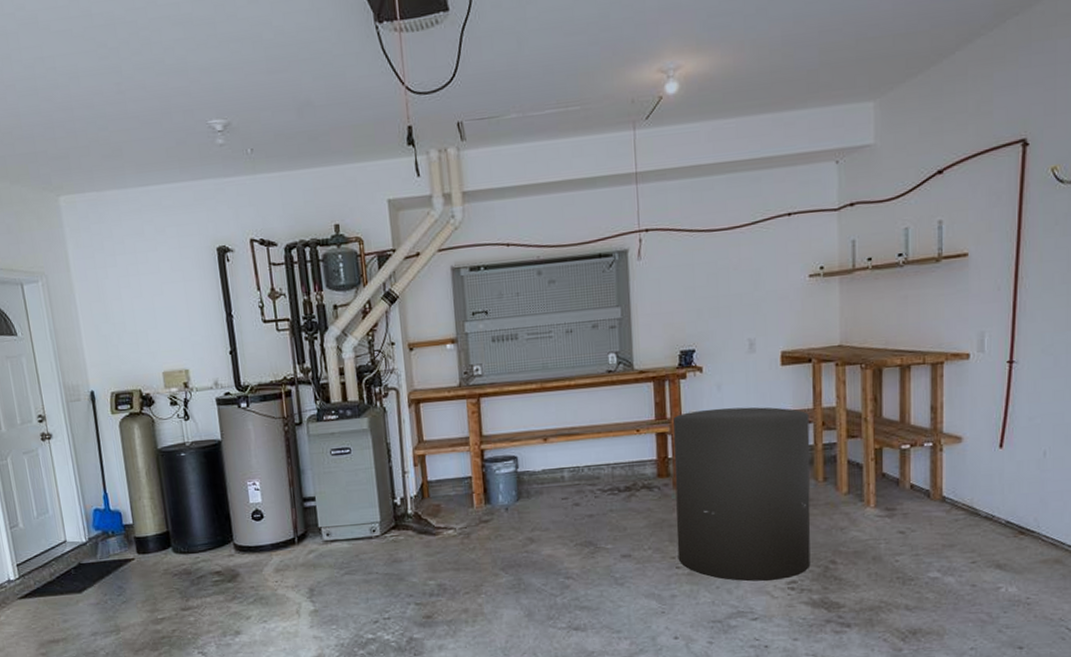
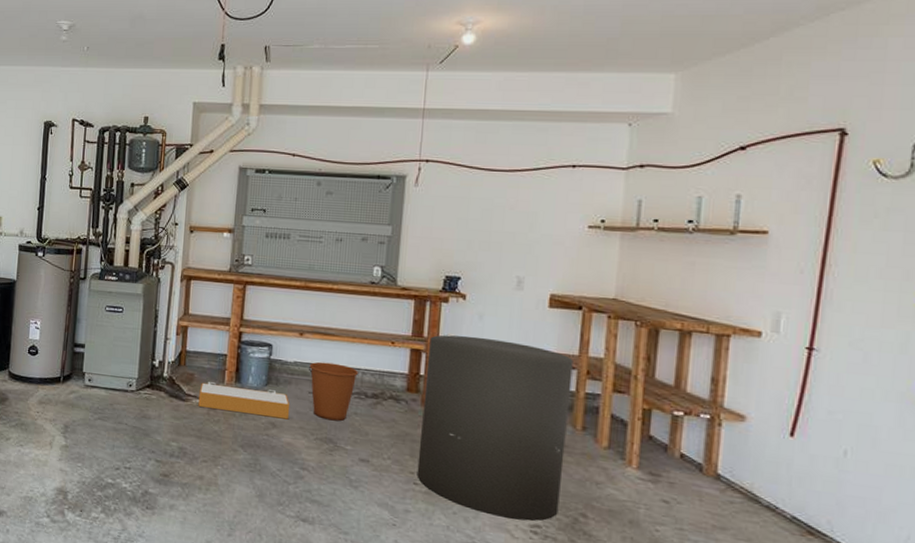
storage bin: none [449,504,546,537] -> present [198,382,290,420]
bucket: none [557,463,609,523] -> present [308,361,359,421]

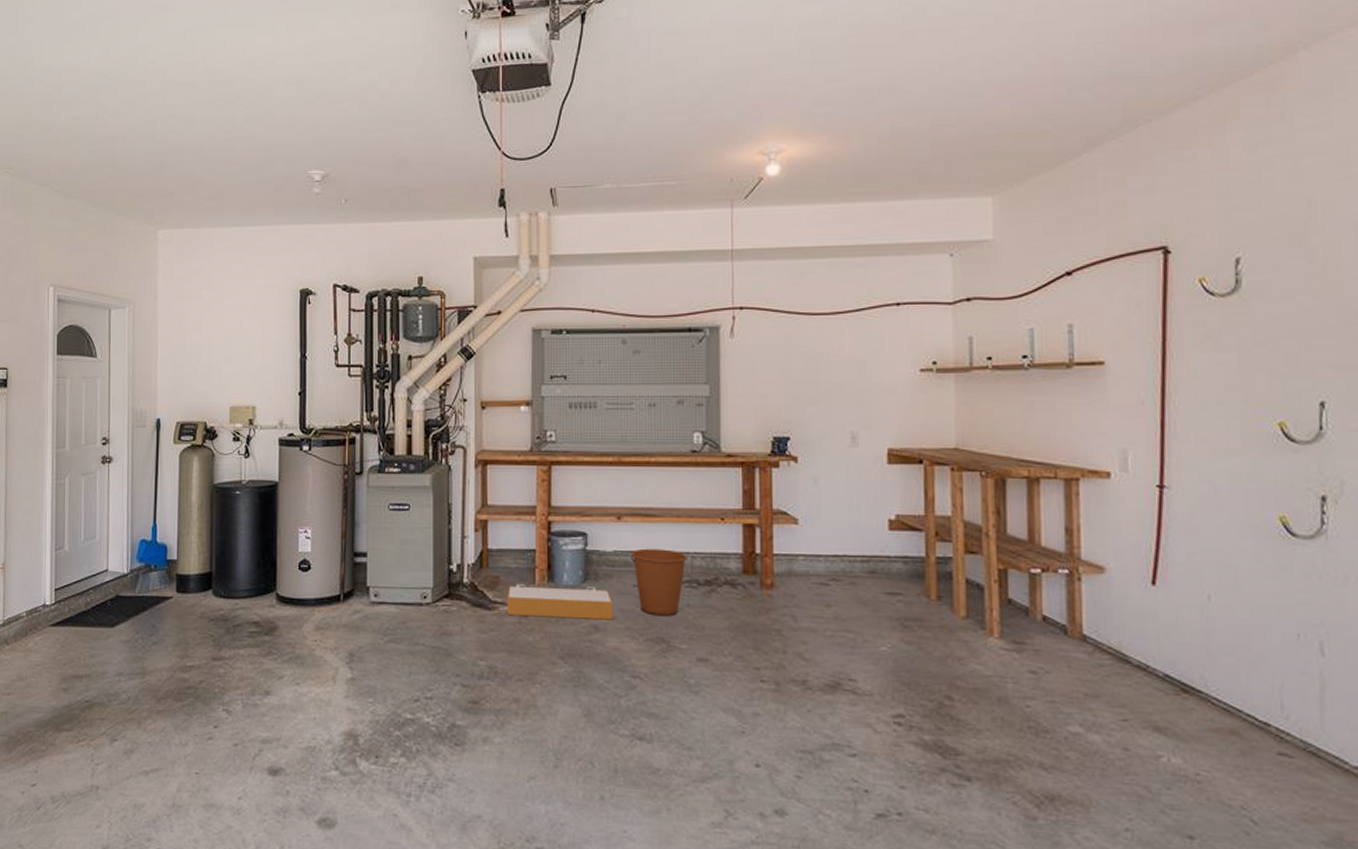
trash can: present [417,335,573,521] -> none [762,503,922,711]

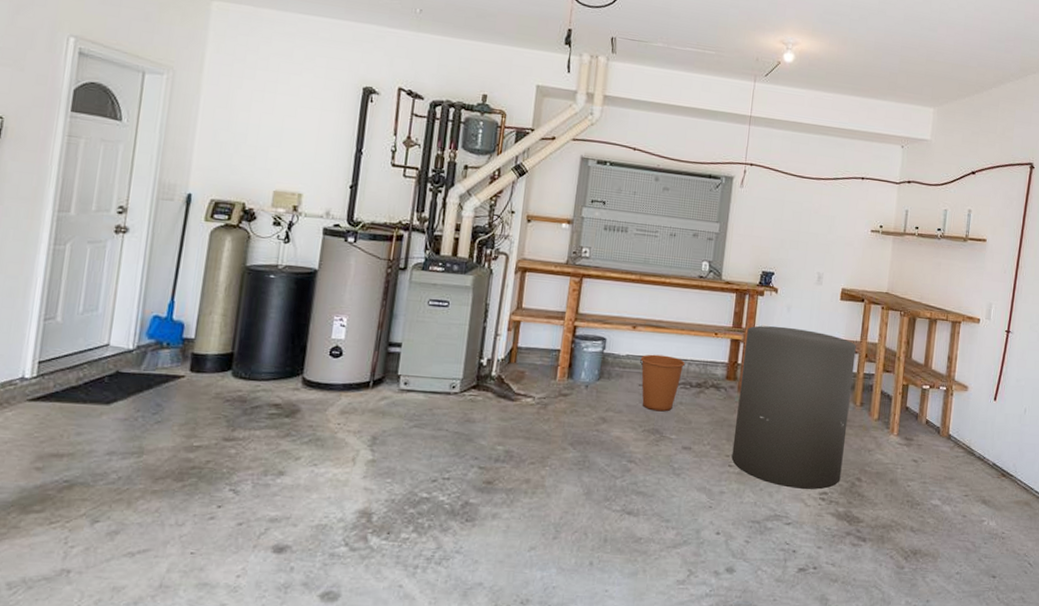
storage bin: present [507,584,614,620] -> none [528,379,621,413]
trash can: none [762,503,922,711] -> present [731,325,856,490]

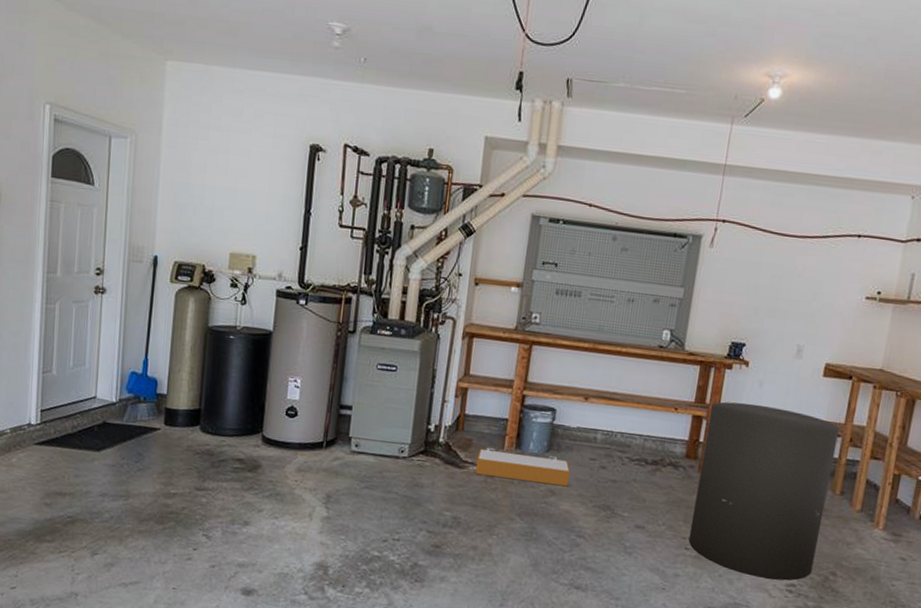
storage bin: none [528,379,621,413] -> present [475,448,571,487]
bucket: present [639,354,686,412] -> none [591,427,641,488]

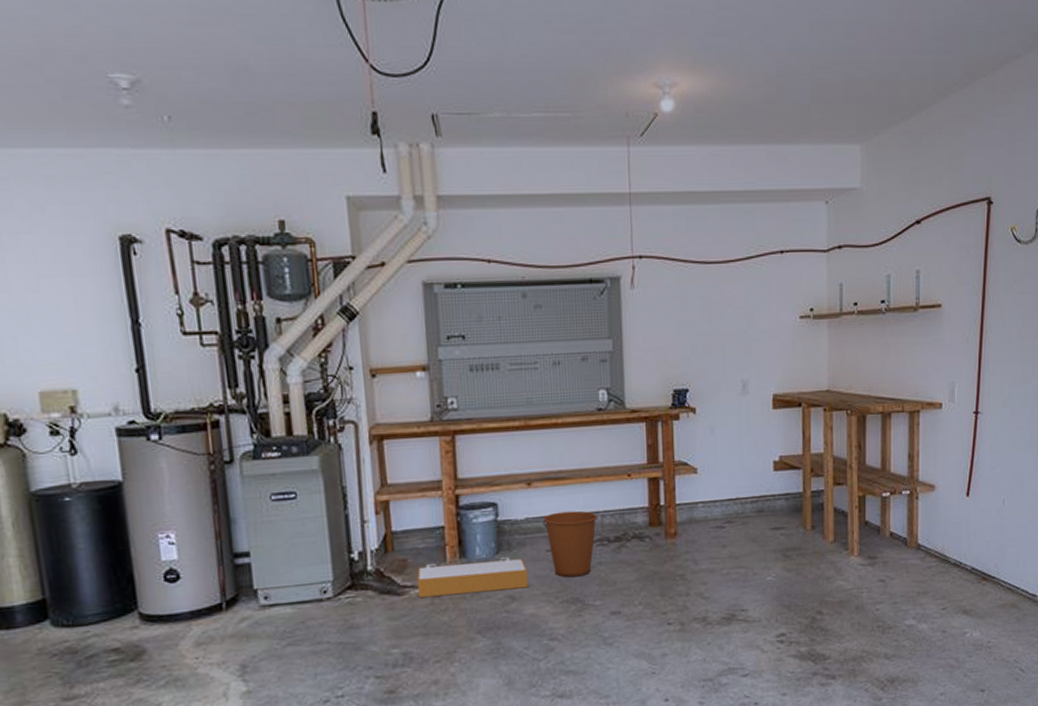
bucket: none [591,427,641,488] -> present [542,510,598,578]
trash can: present [688,401,839,581] -> none [665,451,799,636]

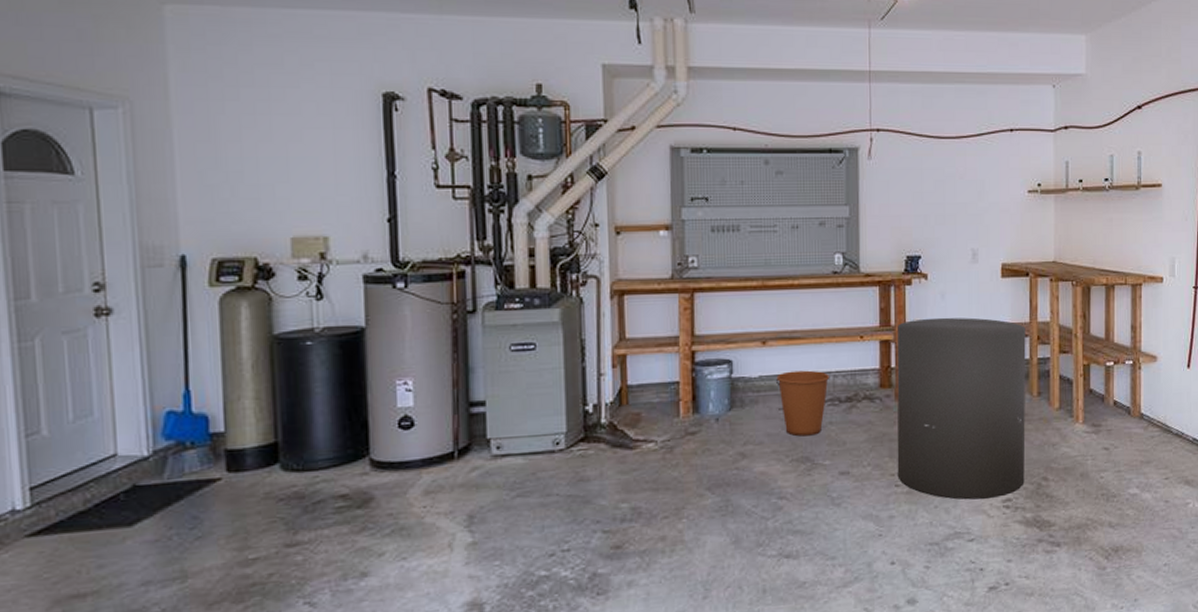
storage bin: present [417,557,529,597] -> none [649,414,760,452]
trash can: none [665,451,799,636] -> present [897,317,1026,500]

